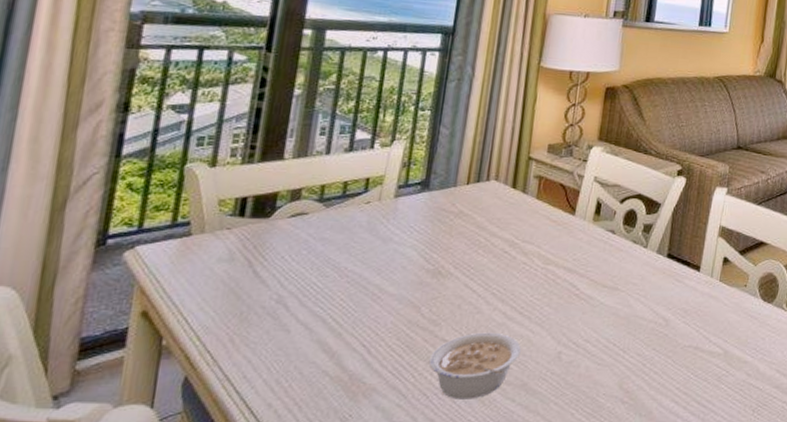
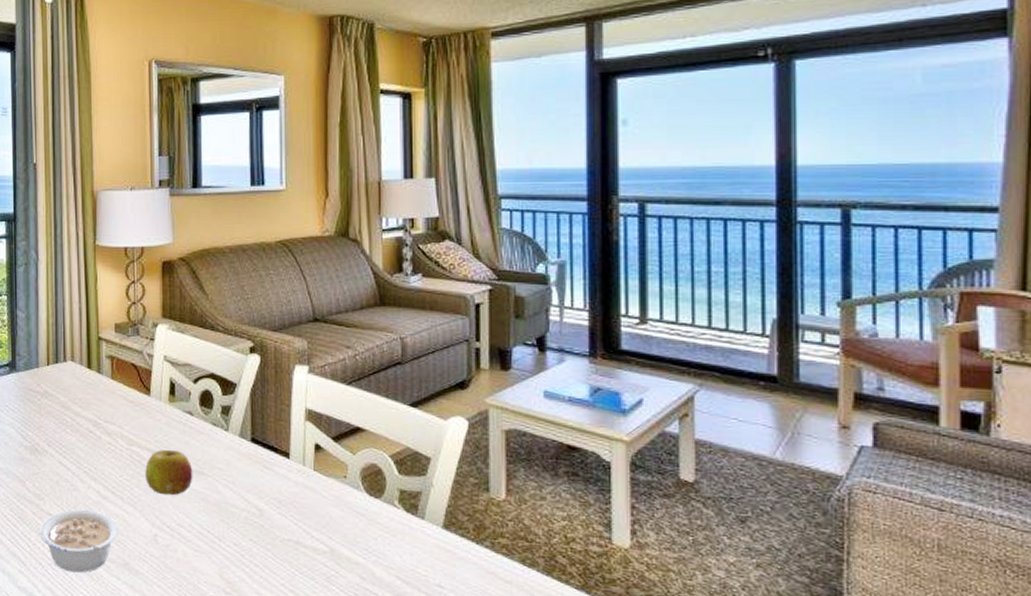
fruit: none [557,267,608,313] -> present [145,449,193,496]

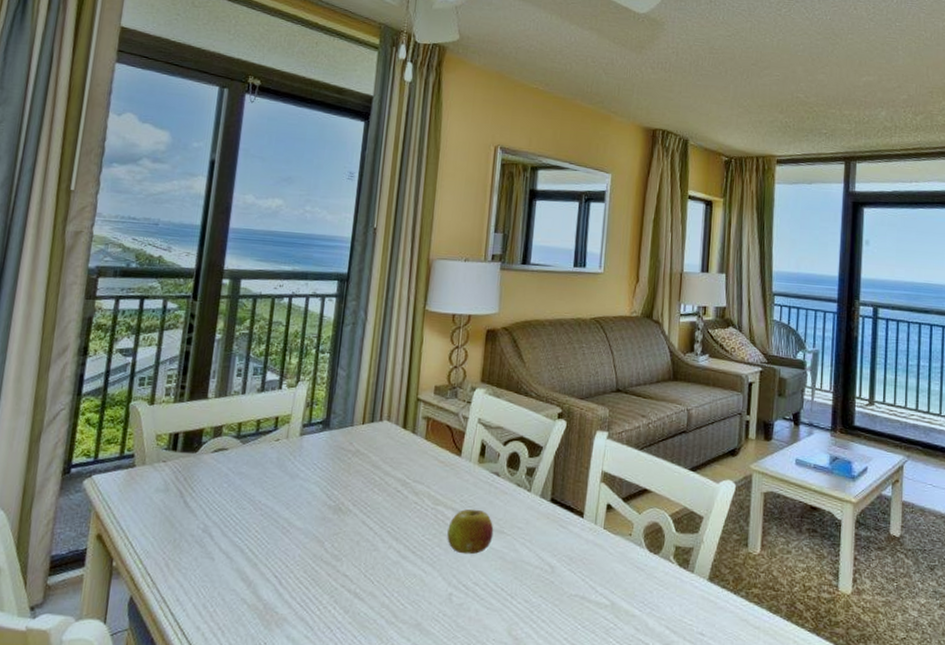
legume: present [39,509,118,573] -> none [332,569,415,636]

